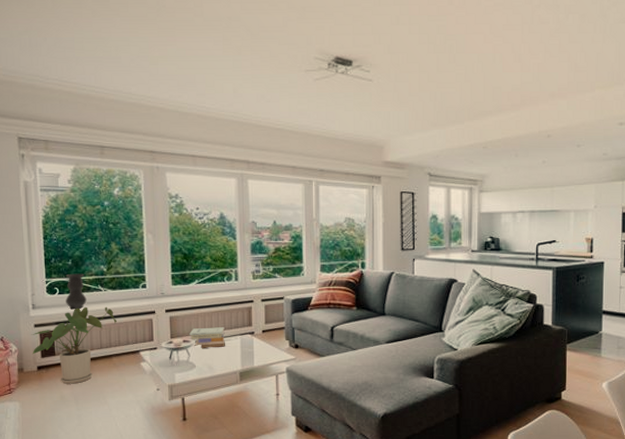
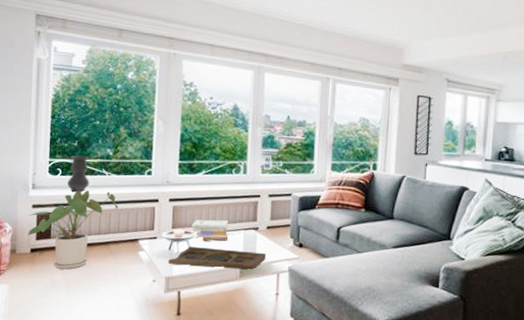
decorative tray: none [169,354,264,373] -> present [168,246,267,270]

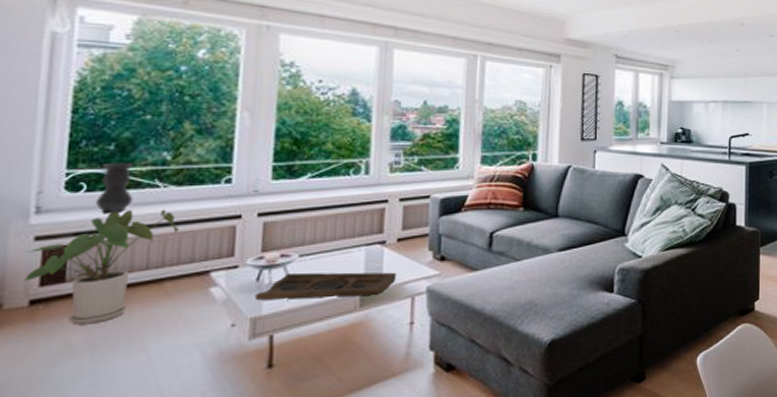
books: present [191,219,229,242] -> none [290,235,344,264]

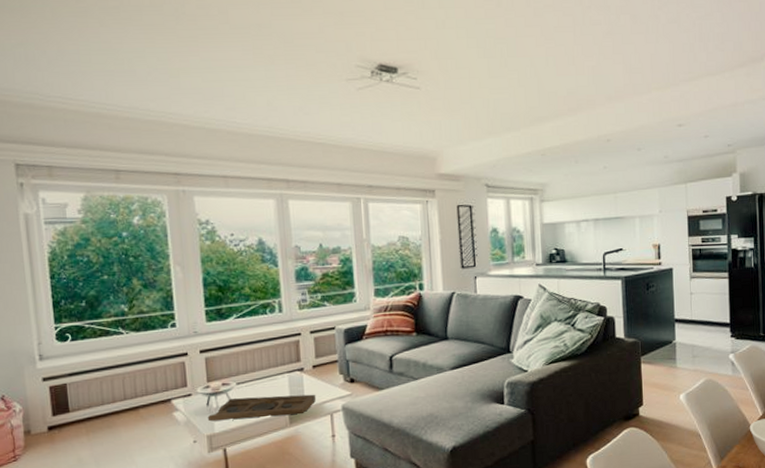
house plant: present [23,209,178,325] -> none [39,351,143,445]
vase: present [96,162,134,214] -> none [79,315,106,358]

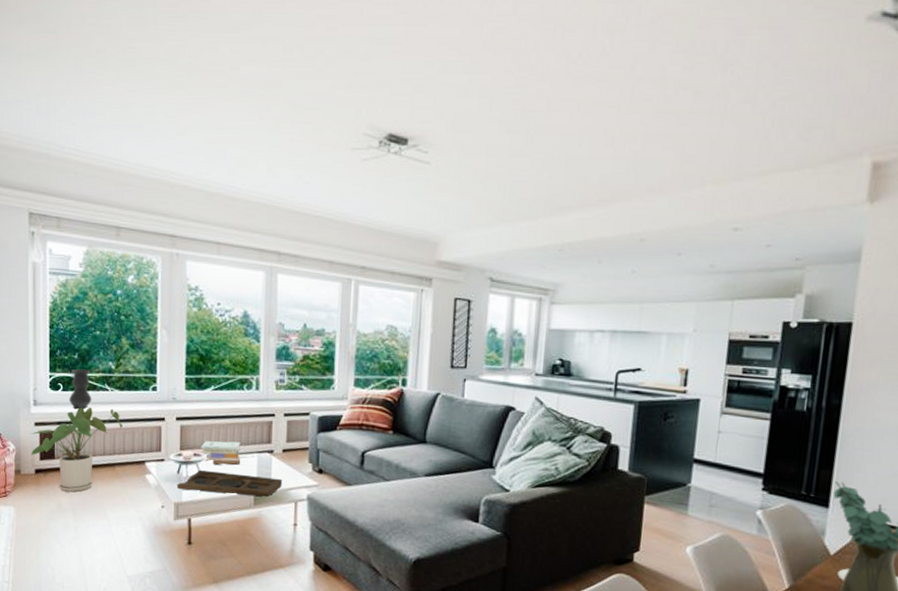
house plant: none [39,351,143,445] -> present [31,407,122,493]
vase: none [79,315,106,358] -> present [69,368,92,410]
books: none [229,365,271,391] -> present [201,440,241,465]

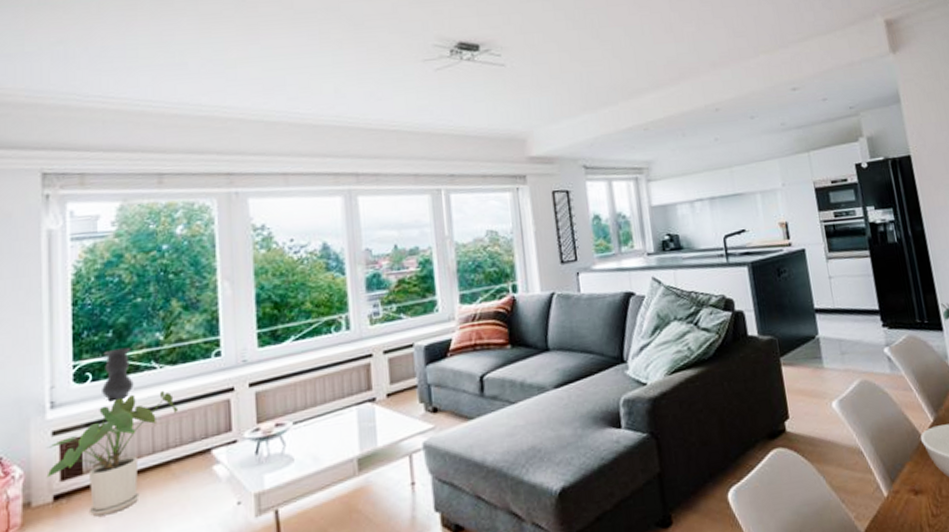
decorative tray: present [176,469,283,498] -> none [256,430,392,475]
books: present [201,440,241,465] -> none [284,397,336,432]

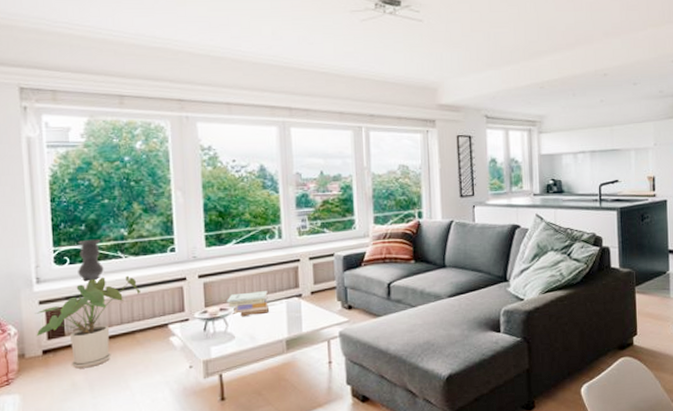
books: none [284,397,336,432] -> present [227,291,269,316]

